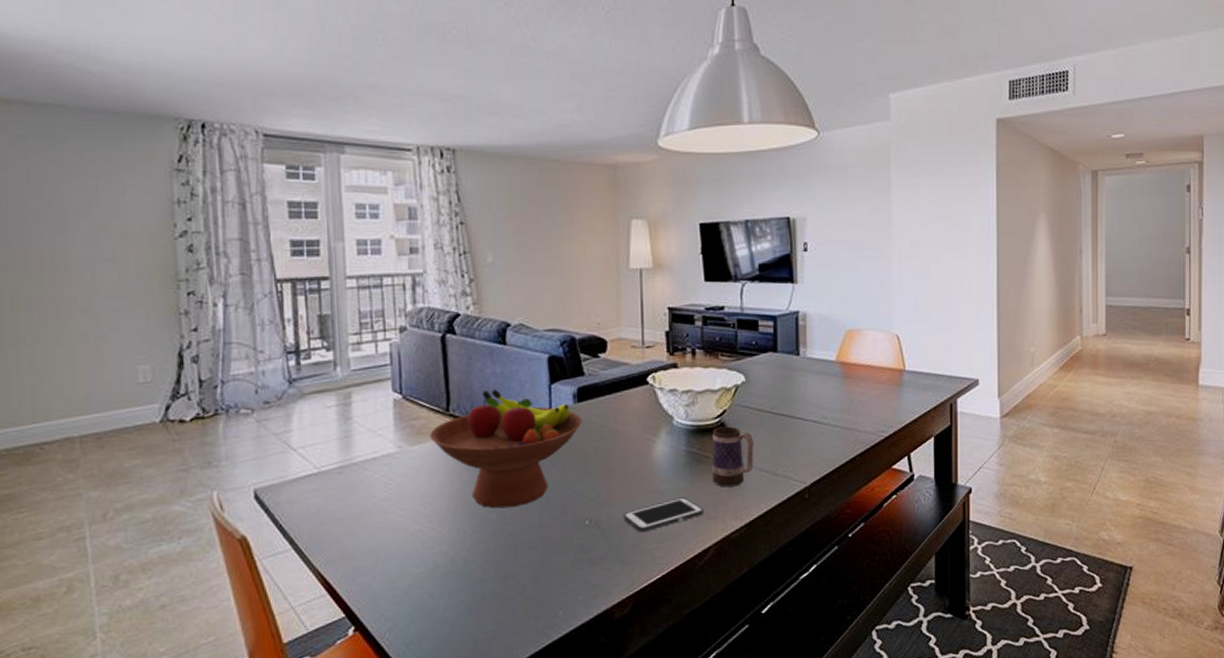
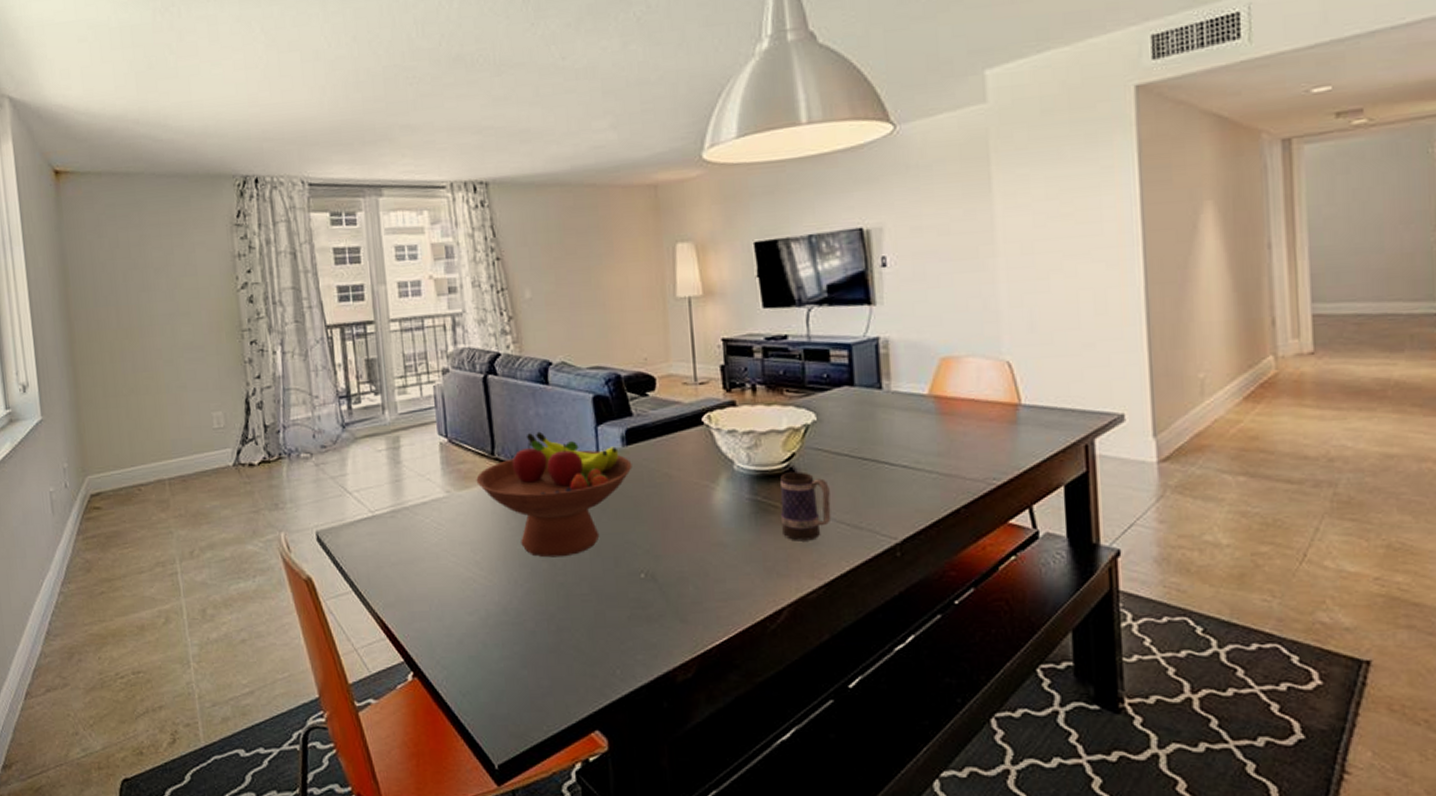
cell phone: present [623,497,704,533] -> none [682,551,774,589]

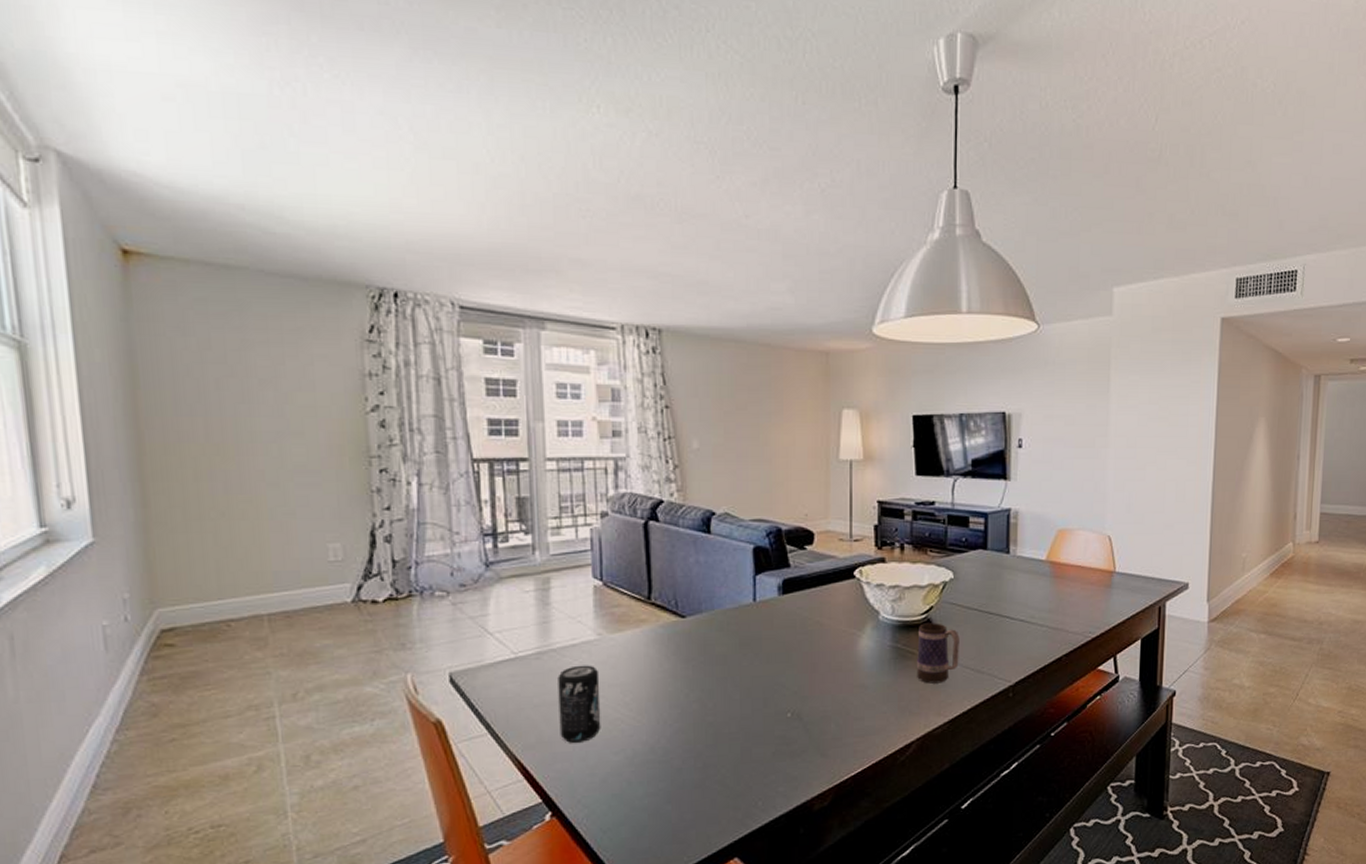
beverage can: none [411,523,455,602] -> present [558,665,601,743]
fruit bowl: present [476,431,632,558] -> none [630,578,787,699]

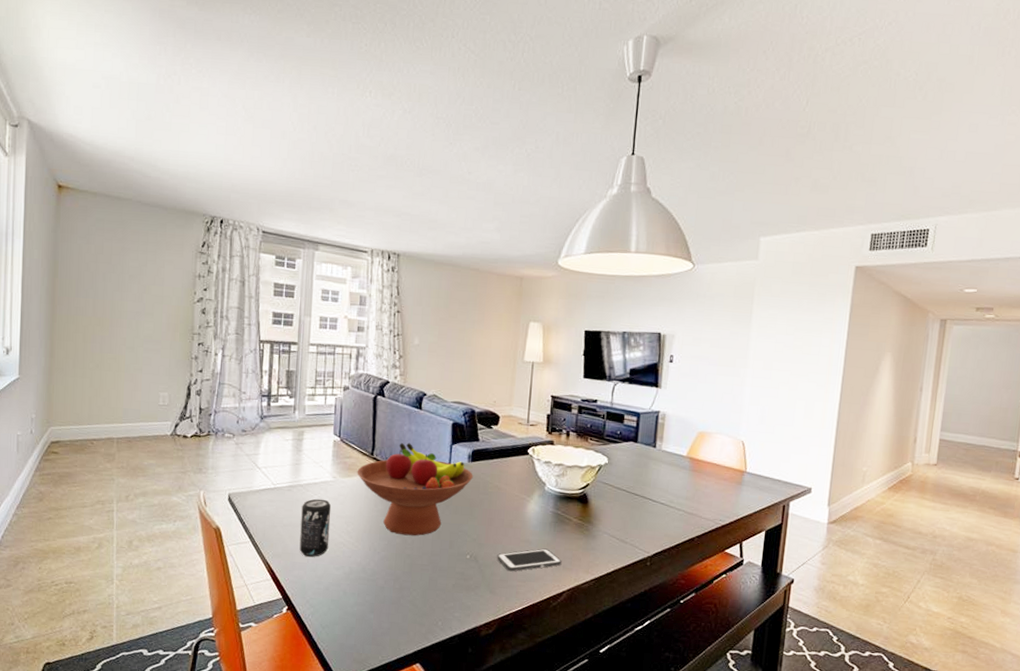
fruit bowl: none [630,578,787,699] -> present [357,442,473,536]
cell phone: none [826,692,907,727] -> present [497,548,562,572]
mug: present [916,623,959,684] -> none [571,496,609,547]

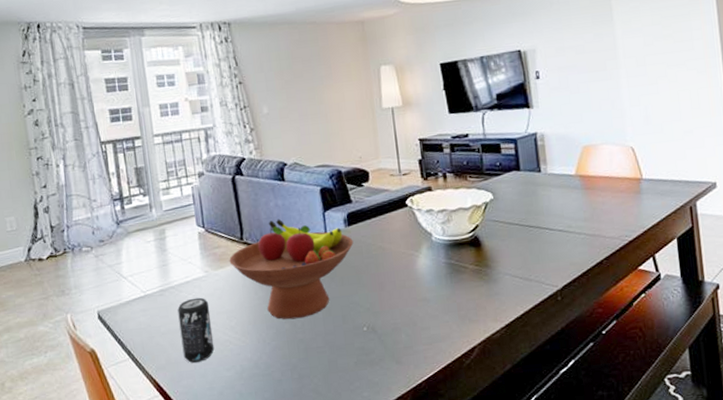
cell phone: present [497,548,562,572] -> none [395,303,467,336]

